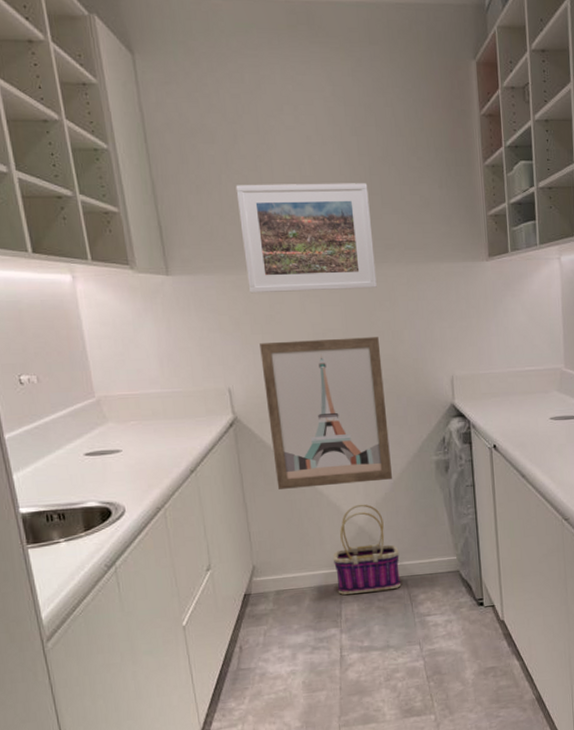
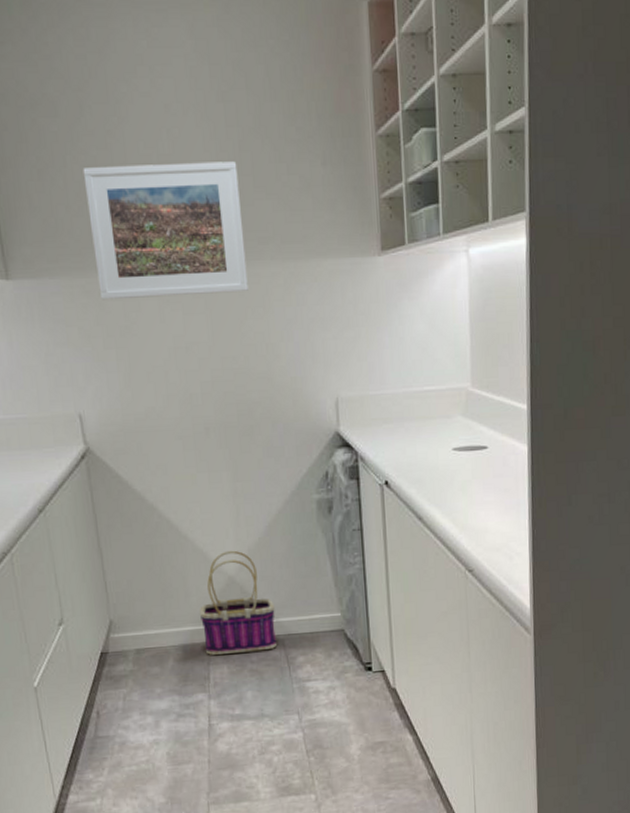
wall art: present [260,337,393,489] -> none [113,351,268,533]

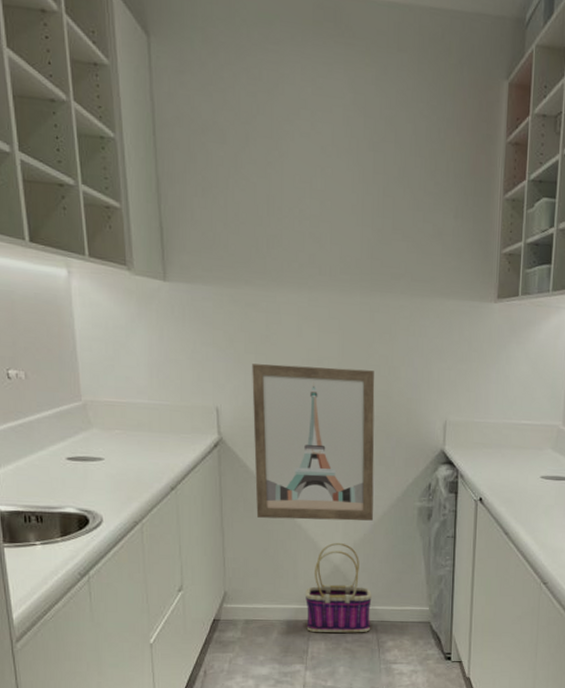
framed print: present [83,161,248,300] -> none [243,192,380,319]
wall art: none [113,351,268,533] -> present [252,364,375,521]

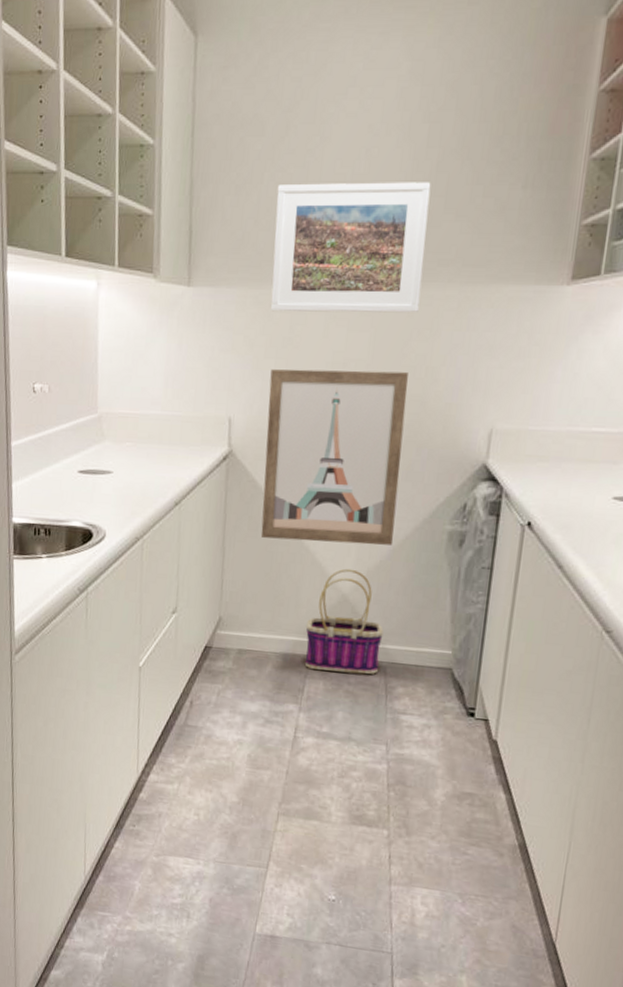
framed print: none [243,192,380,319] -> present [270,182,431,313]

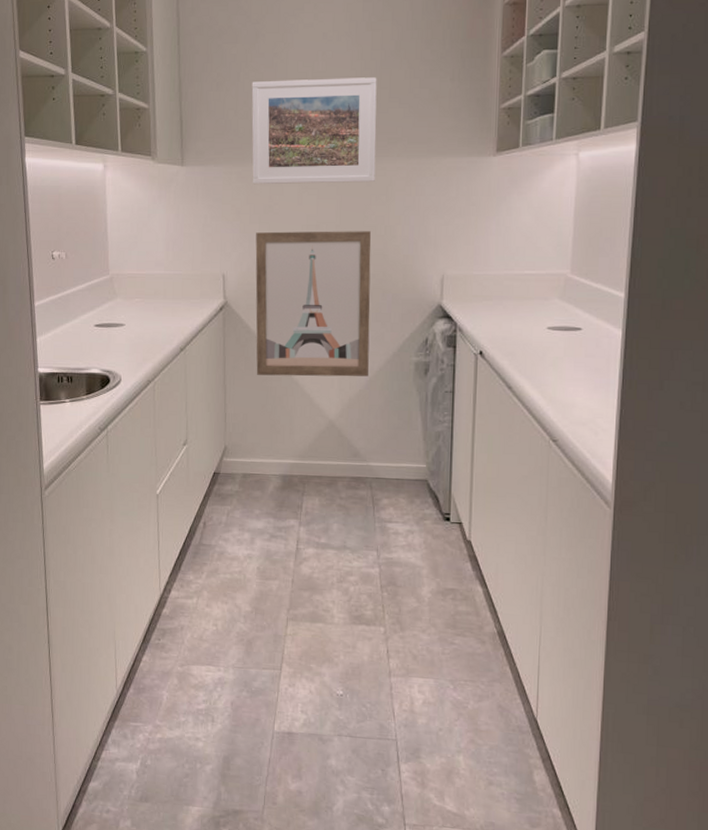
basket: present [304,568,384,675] -> none [300,398,367,490]

